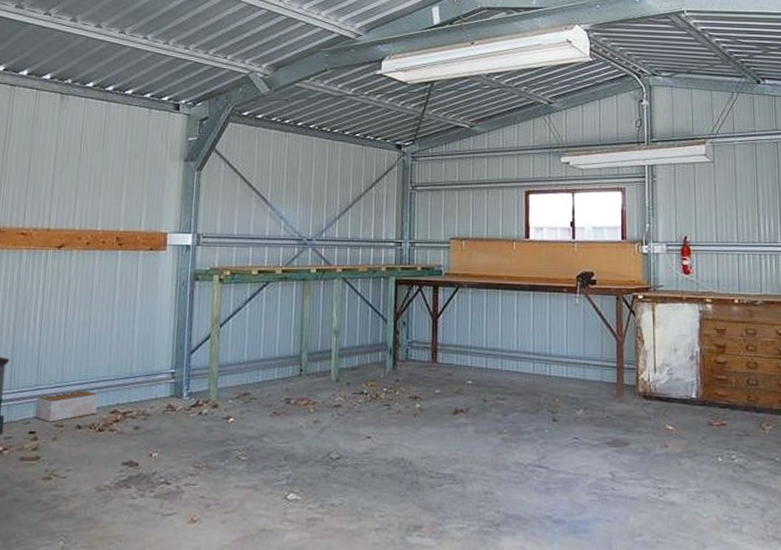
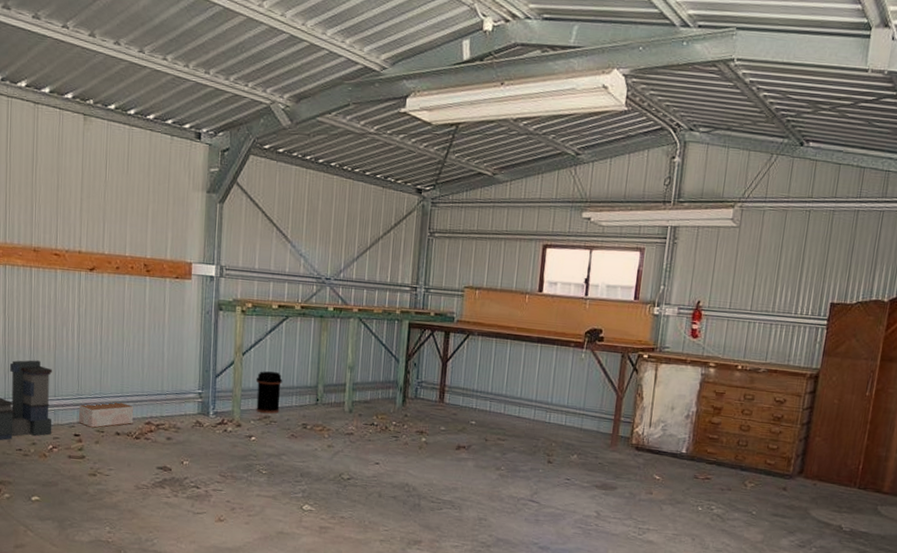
trash can: none [234,343,264,391] -> present [255,371,283,414]

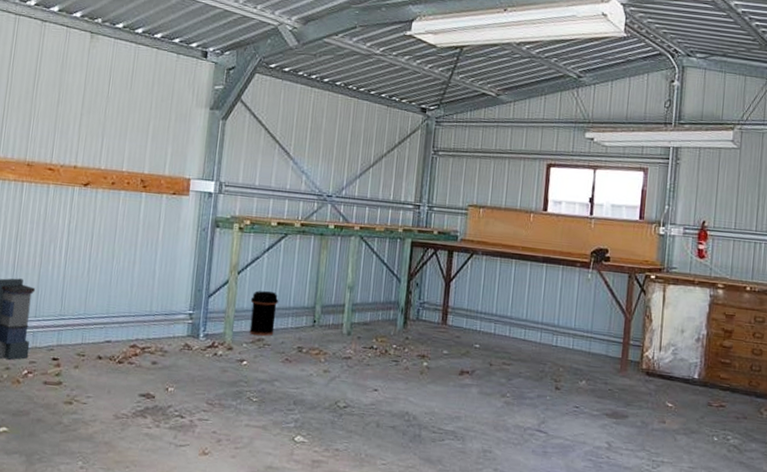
cardboard box: present [78,401,134,428] -> none [58,323,119,351]

